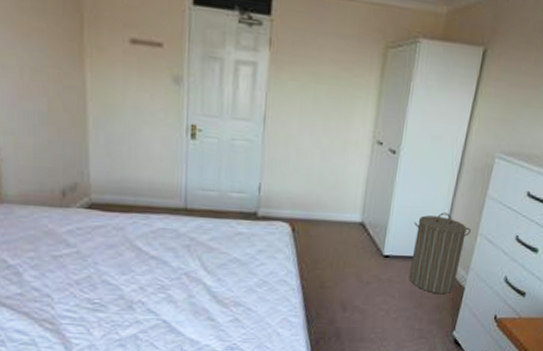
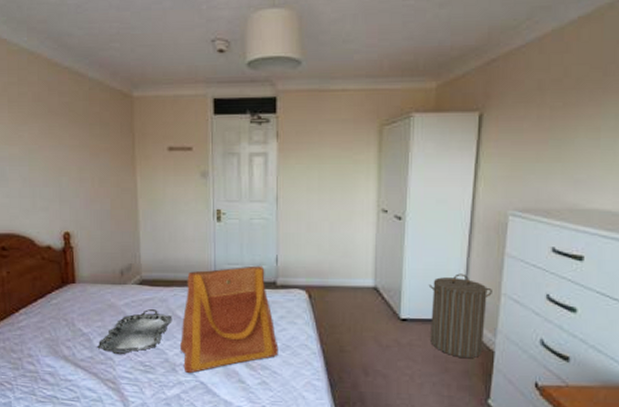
serving tray: none [29,237,129,291] -> present [97,308,171,355]
tote bag: none [138,193,255,311] -> present [179,265,279,373]

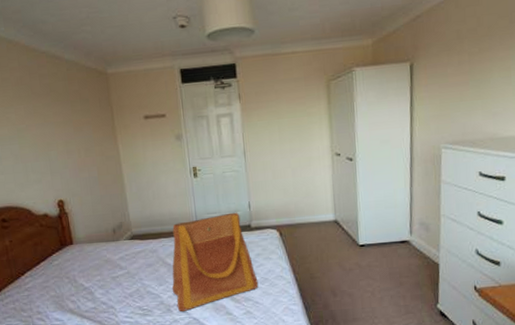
serving tray: present [97,308,171,355] -> none [99,259,162,303]
laundry hamper: present [428,273,492,358] -> none [380,201,433,272]

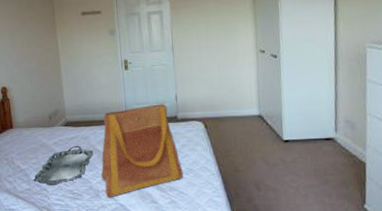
serving tray: none [99,259,162,303] -> present [33,145,93,186]

